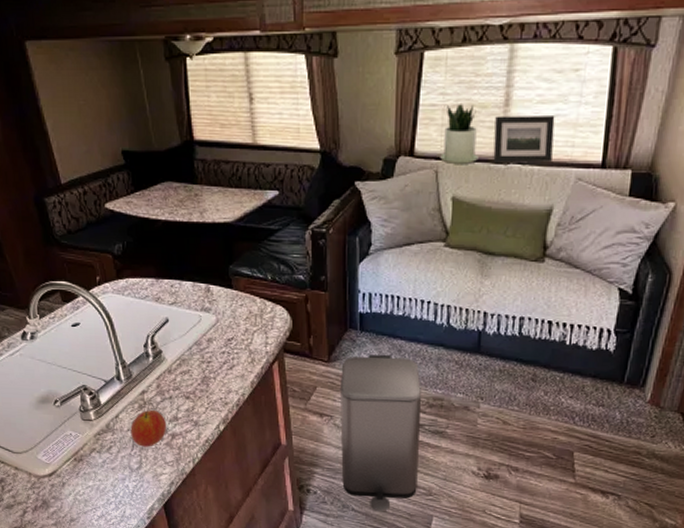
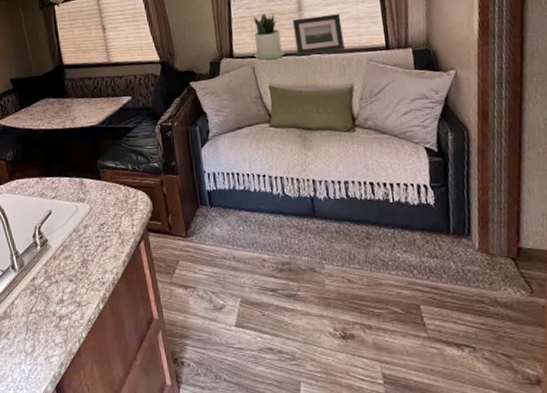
fruit: present [130,409,167,447] -> none [24,294,55,330]
pedal bin: present [339,354,423,512] -> none [198,225,281,381]

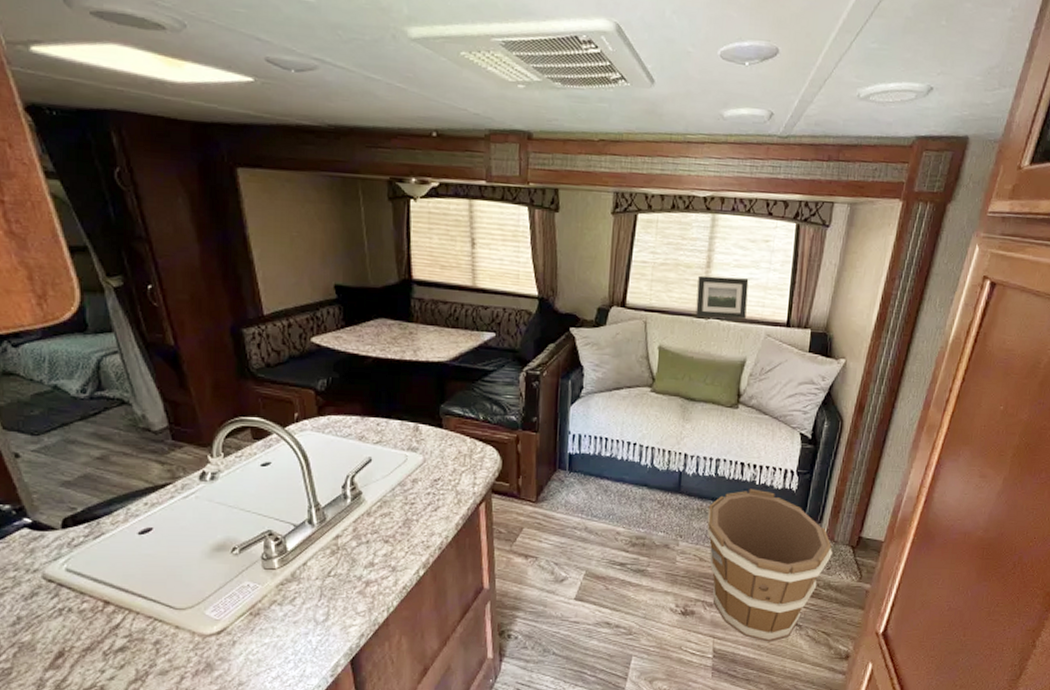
planter: present [253,13,285,60] -> none [649,261,683,317]
wooden bucket: none [346,207,491,366] -> present [707,488,832,642]

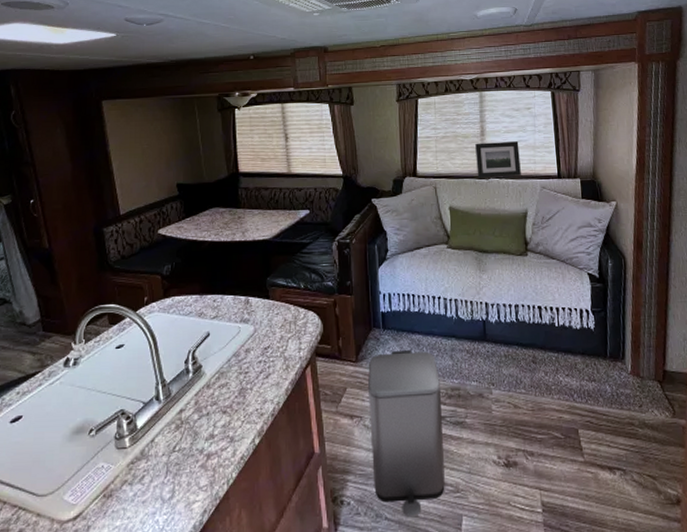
pedal bin: none [544,494,626,655] -> present [367,349,445,518]
wooden bucket: present [707,488,832,642] -> none [514,331,641,491]

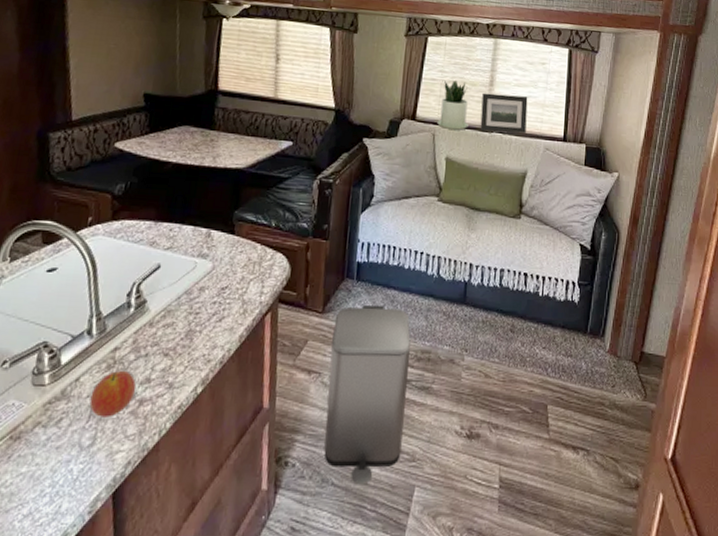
fruit: none [165,429,203,472] -> present [89,370,137,418]
planter: none [437,134,466,181] -> present [437,79,469,130]

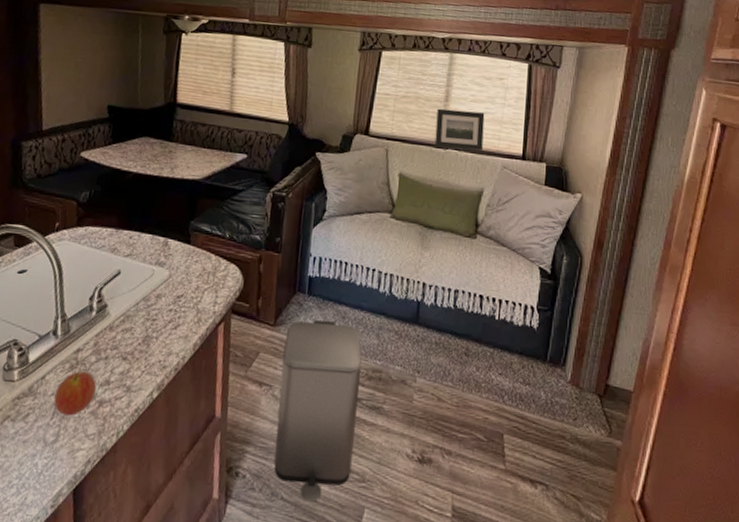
planter: present [437,79,469,130] -> none [390,94,423,146]

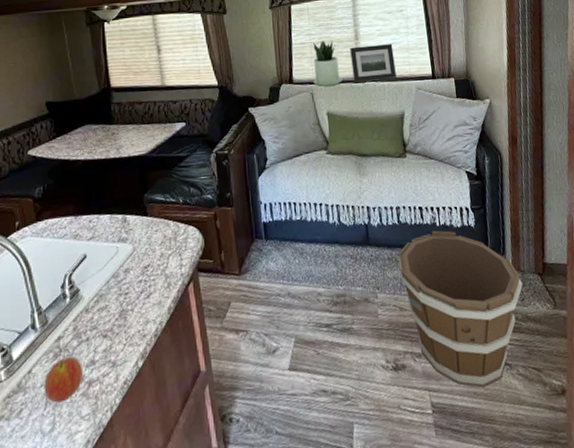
pedal bin: present [274,320,363,502] -> none [252,258,335,431]
planter: none [390,94,423,146] -> present [313,40,342,86]
wooden bucket: none [445,323,578,503] -> present [397,230,523,388]

